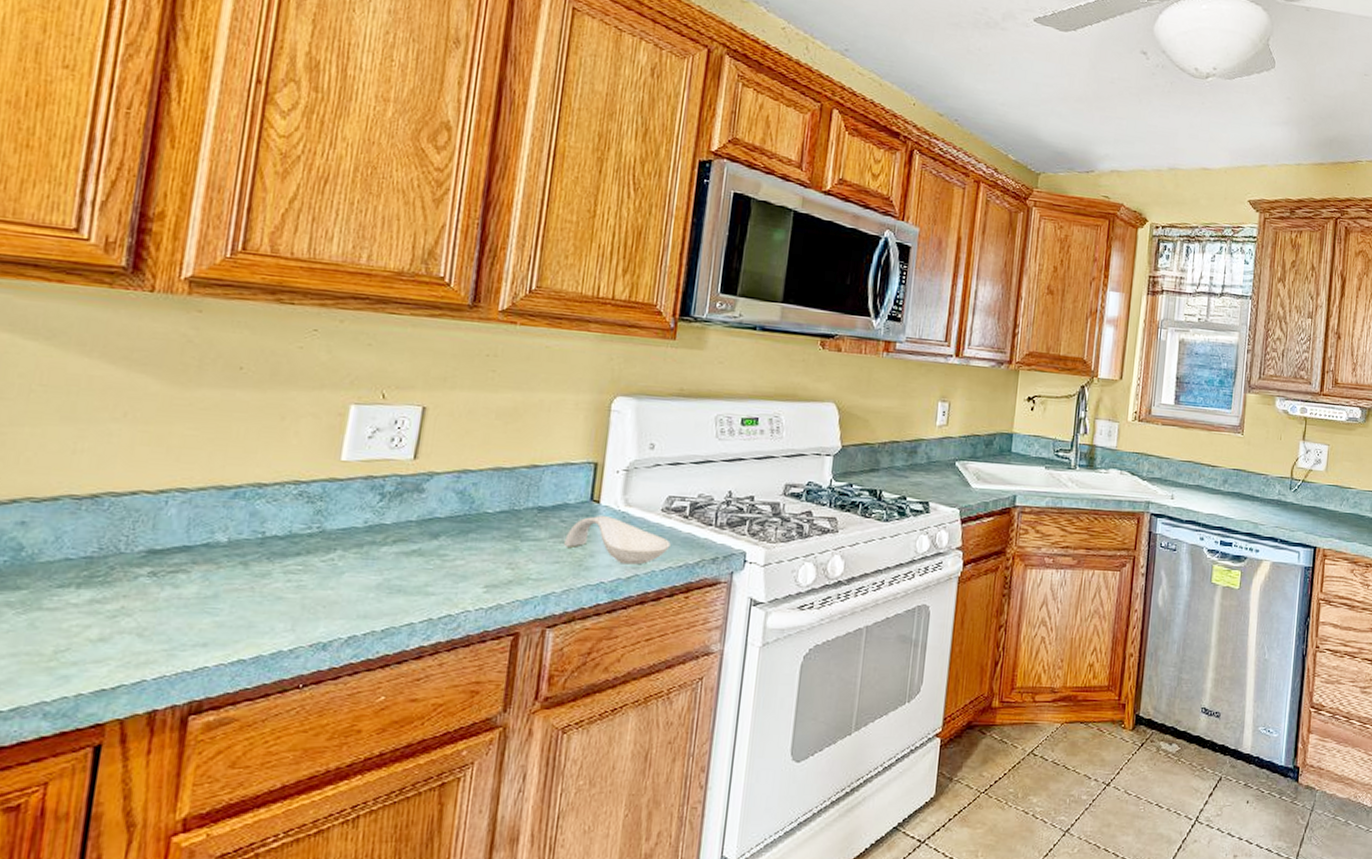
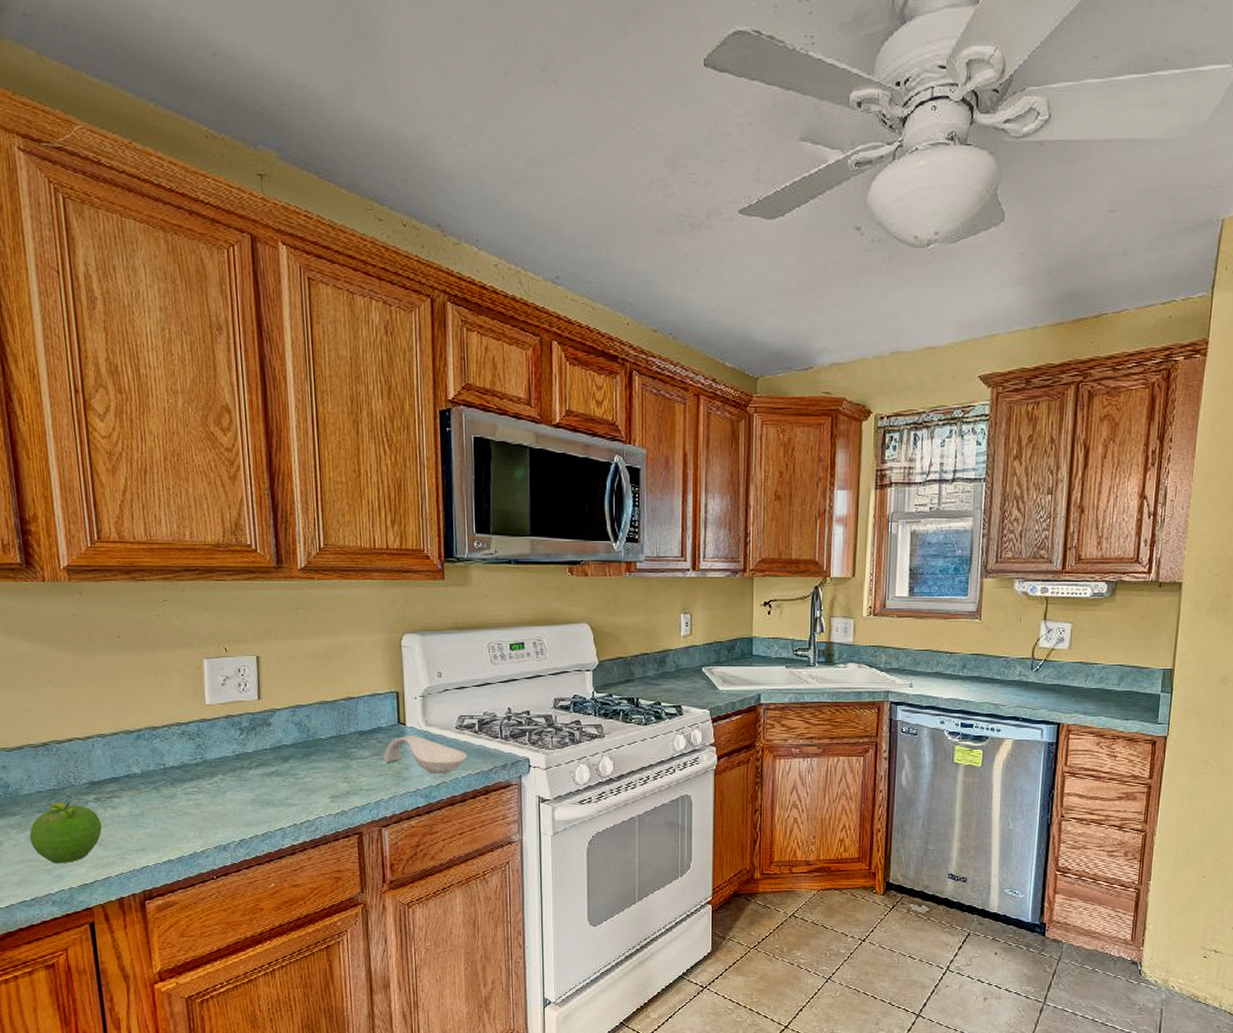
fruit: none [33,573,151,660] -> present [29,801,102,864]

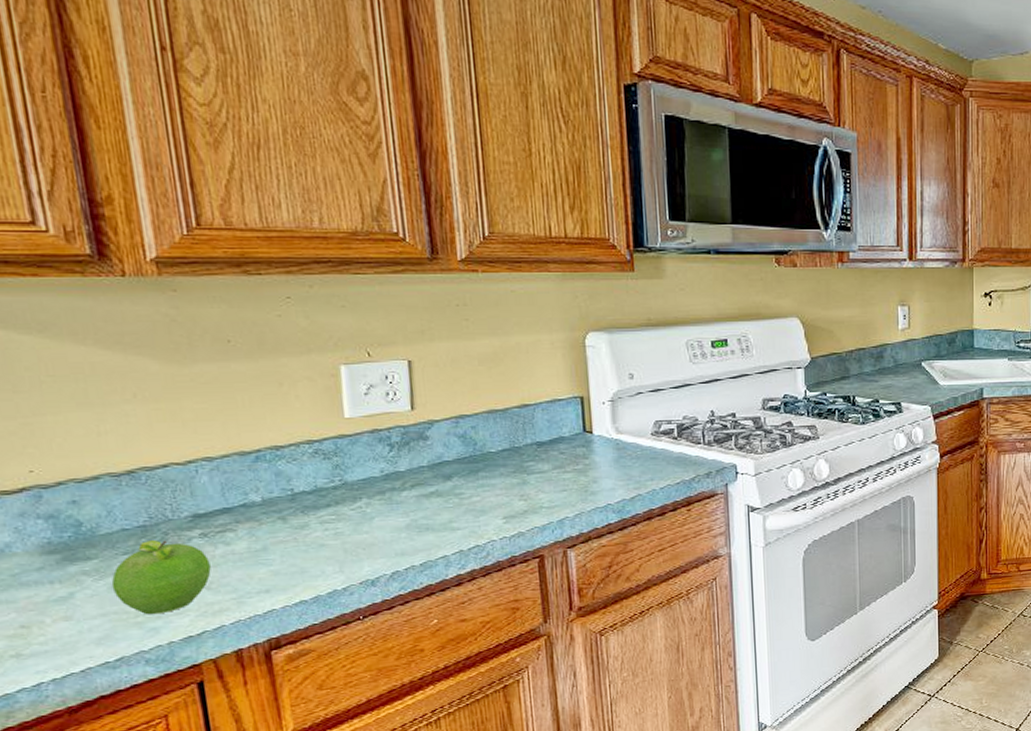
spoon rest: present [384,736,467,774] -> none [567,445,665,486]

